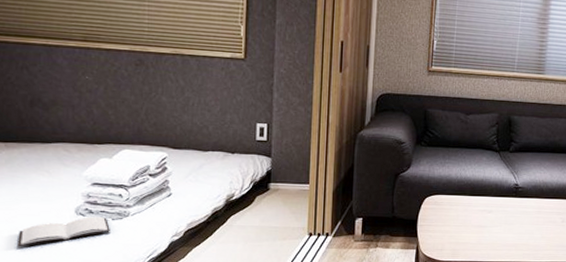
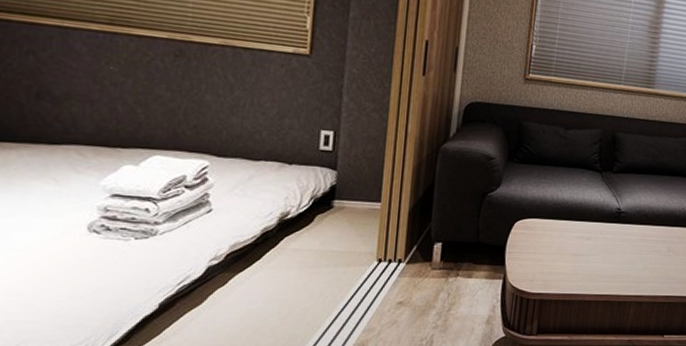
book: present [16,217,110,247] -> none [8,235,132,270]

